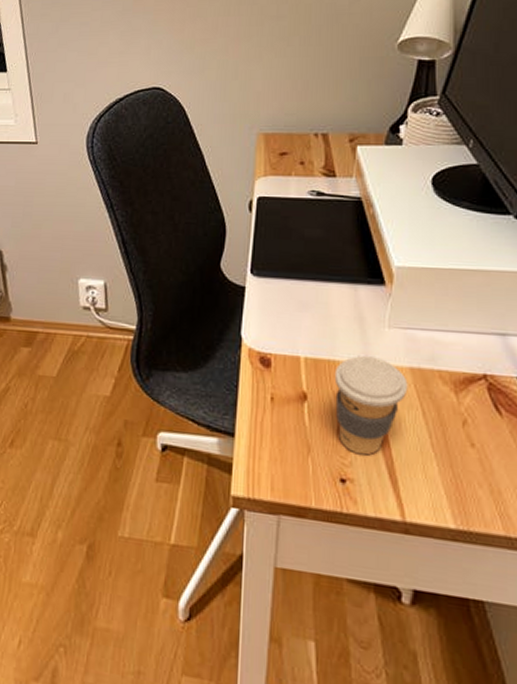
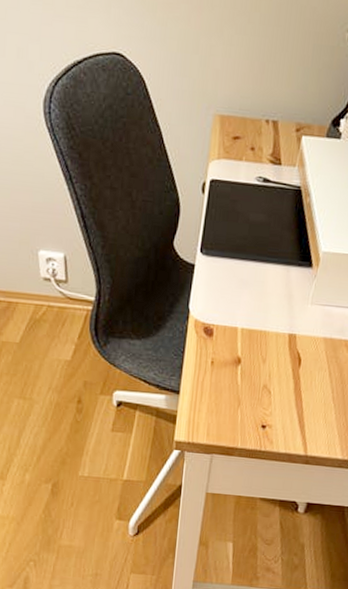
coffee cup: present [334,356,408,456] -> none [263,327,321,407]

